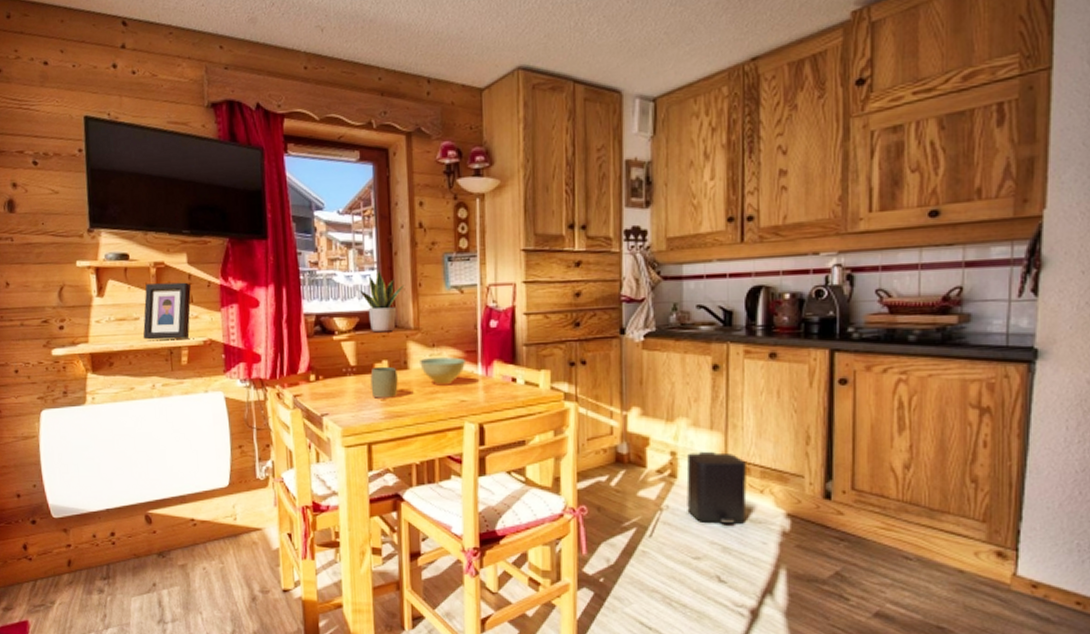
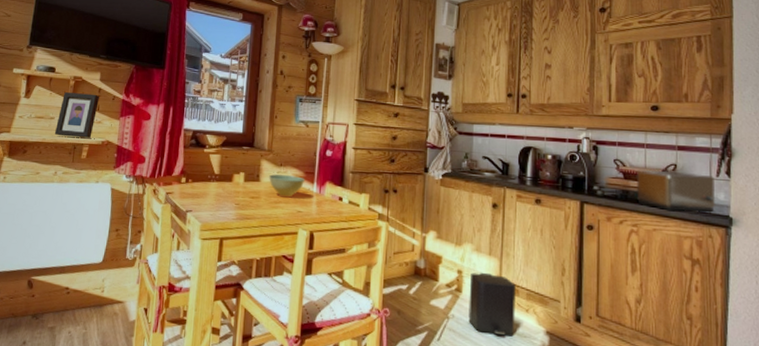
potted plant: present [359,269,405,333] -> none [229,101,265,151]
mug: present [370,366,398,398] -> none [228,176,251,203]
toaster: none [905,295,1016,350] -> present [636,170,716,212]

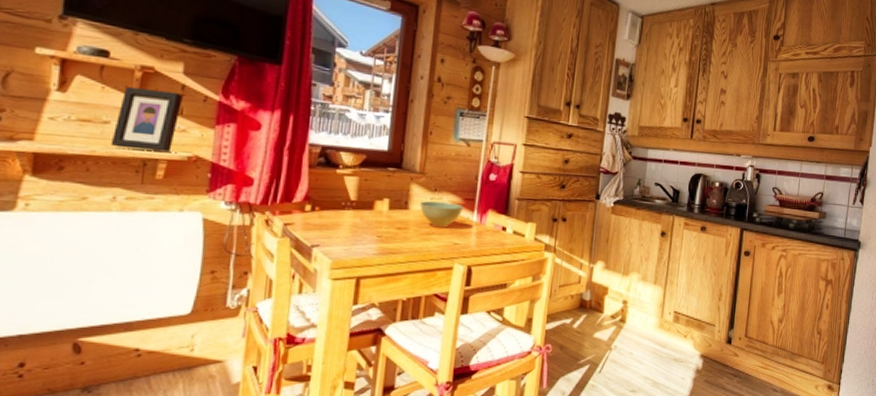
pedal bin: present [468,272,516,337] -> none [630,301,677,362]
toaster: present [636,170,716,212] -> none [788,198,851,237]

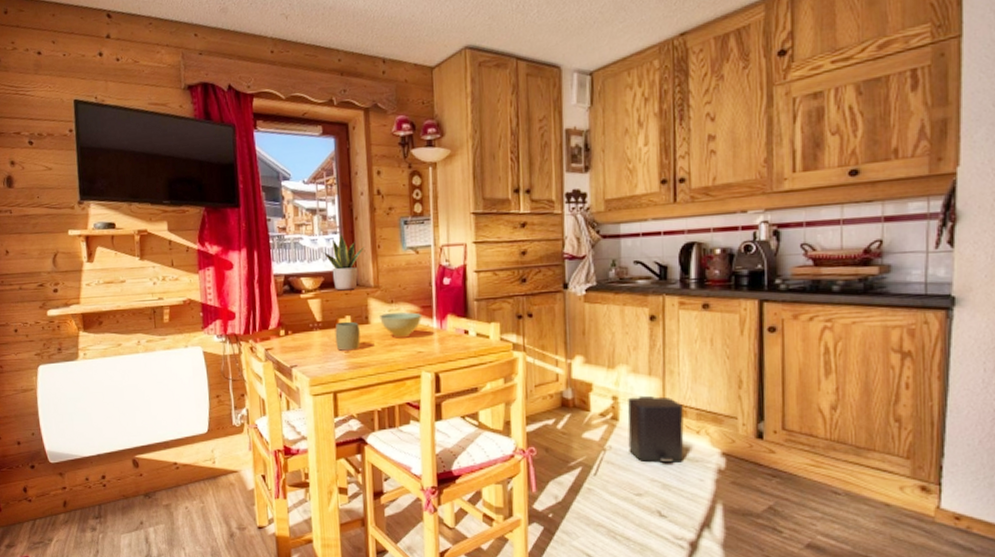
picture frame: present [110,87,183,153] -> none [128,247,172,301]
mug: none [367,203,397,235] -> present [335,321,361,351]
potted plant: none [371,112,417,173] -> present [324,233,365,291]
pedal bin: none [630,301,677,362] -> present [627,395,684,463]

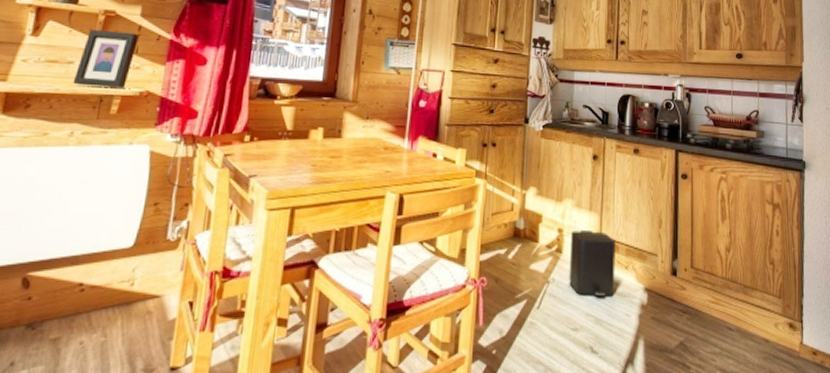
picture frame: none [128,247,172,301] -> present [72,30,139,89]
potted plant: present [324,233,365,291] -> none [307,44,350,102]
mug: present [335,321,361,351] -> none [302,133,331,164]
bowl: present [380,312,423,338] -> none [353,129,395,156]

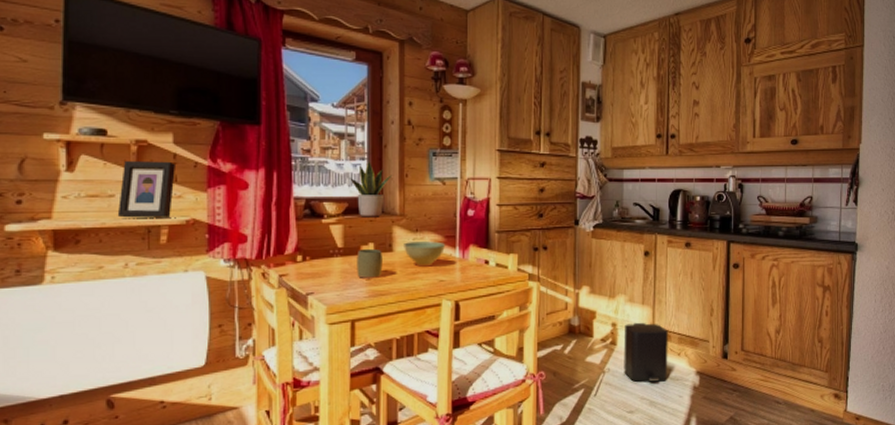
mug: none [302,133,331,164] -> present [356,248,383,278]
potted plant: none [307,44,350,102] -> present [350,159,393,217]
bowl: none [353,129,395,156] -> present [404,241,446,267]

